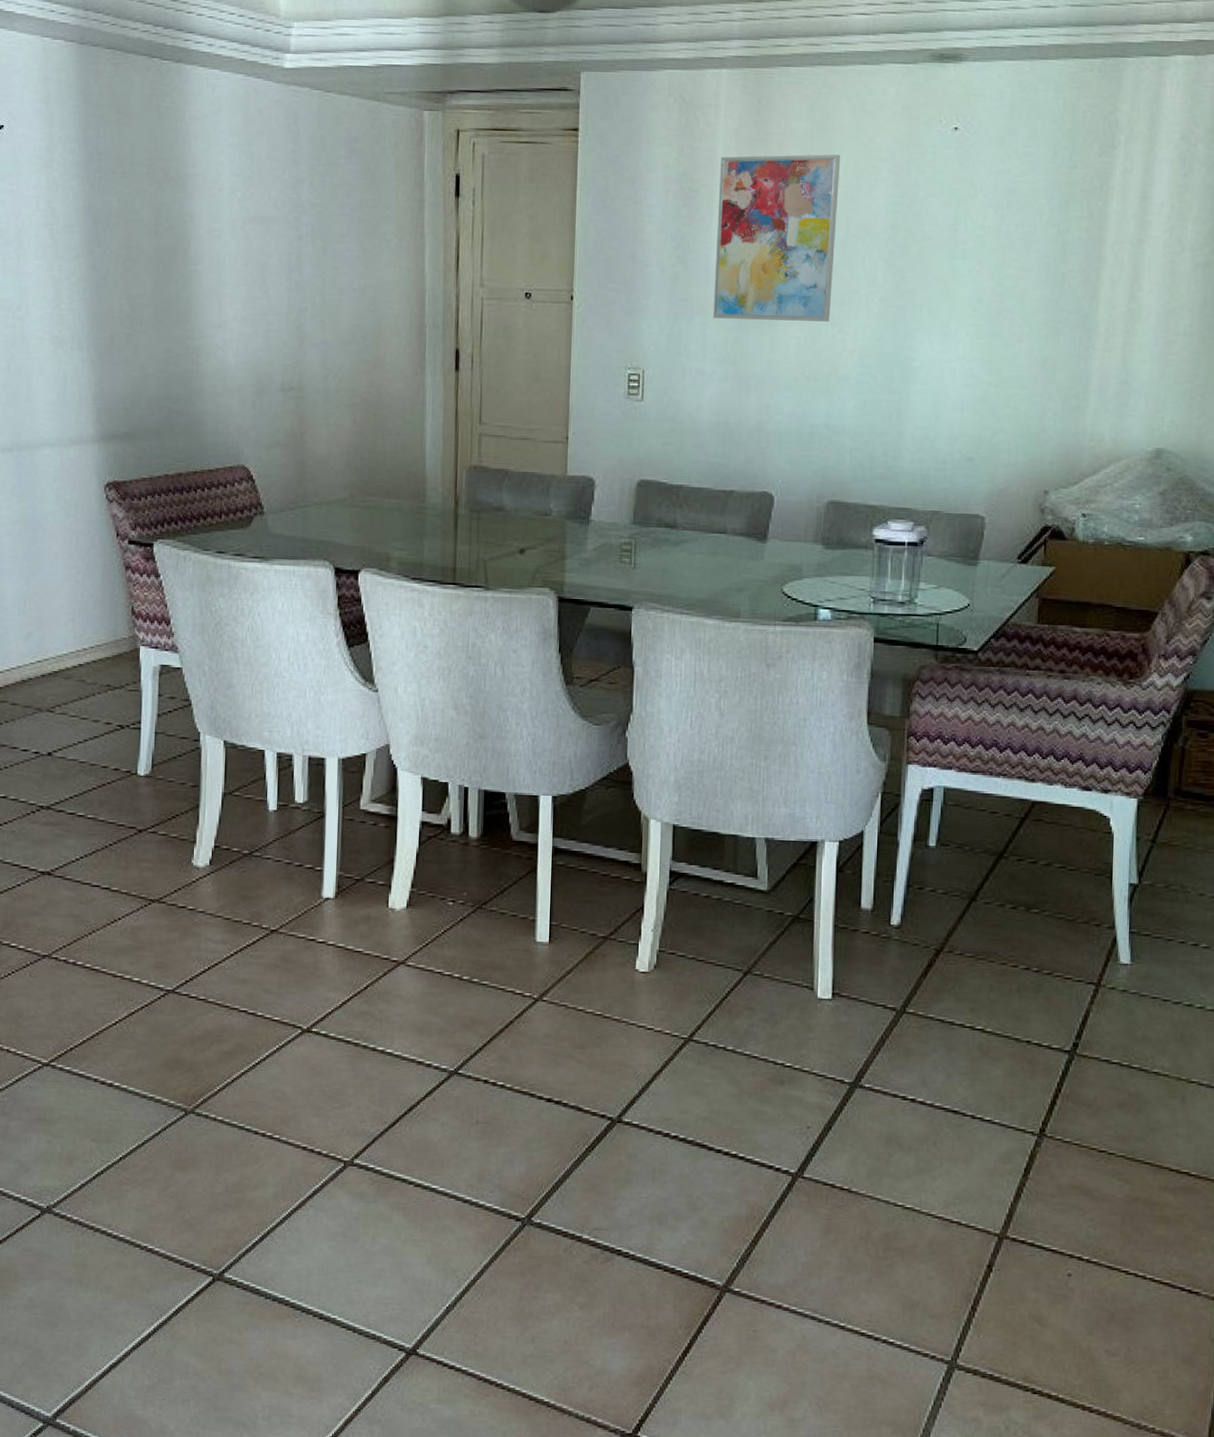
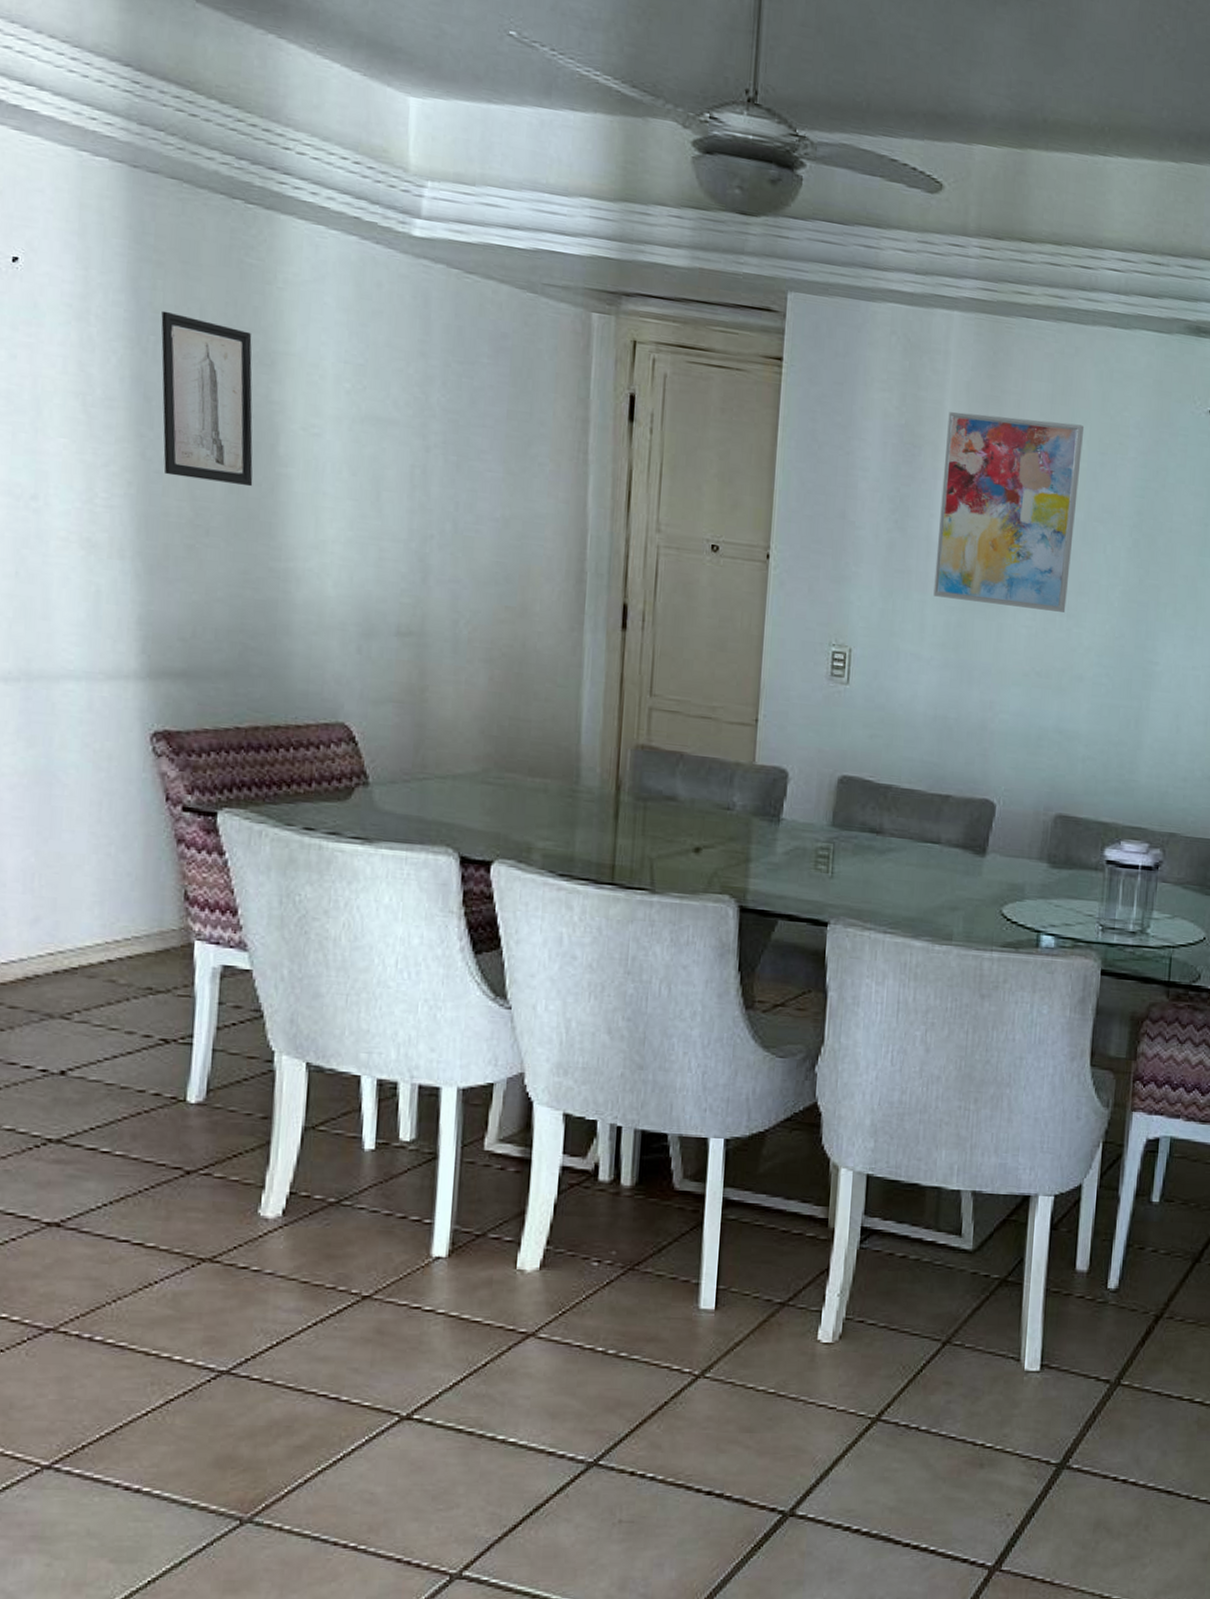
wall art: none [103,152,172,283] -> present [161,310,253,487]

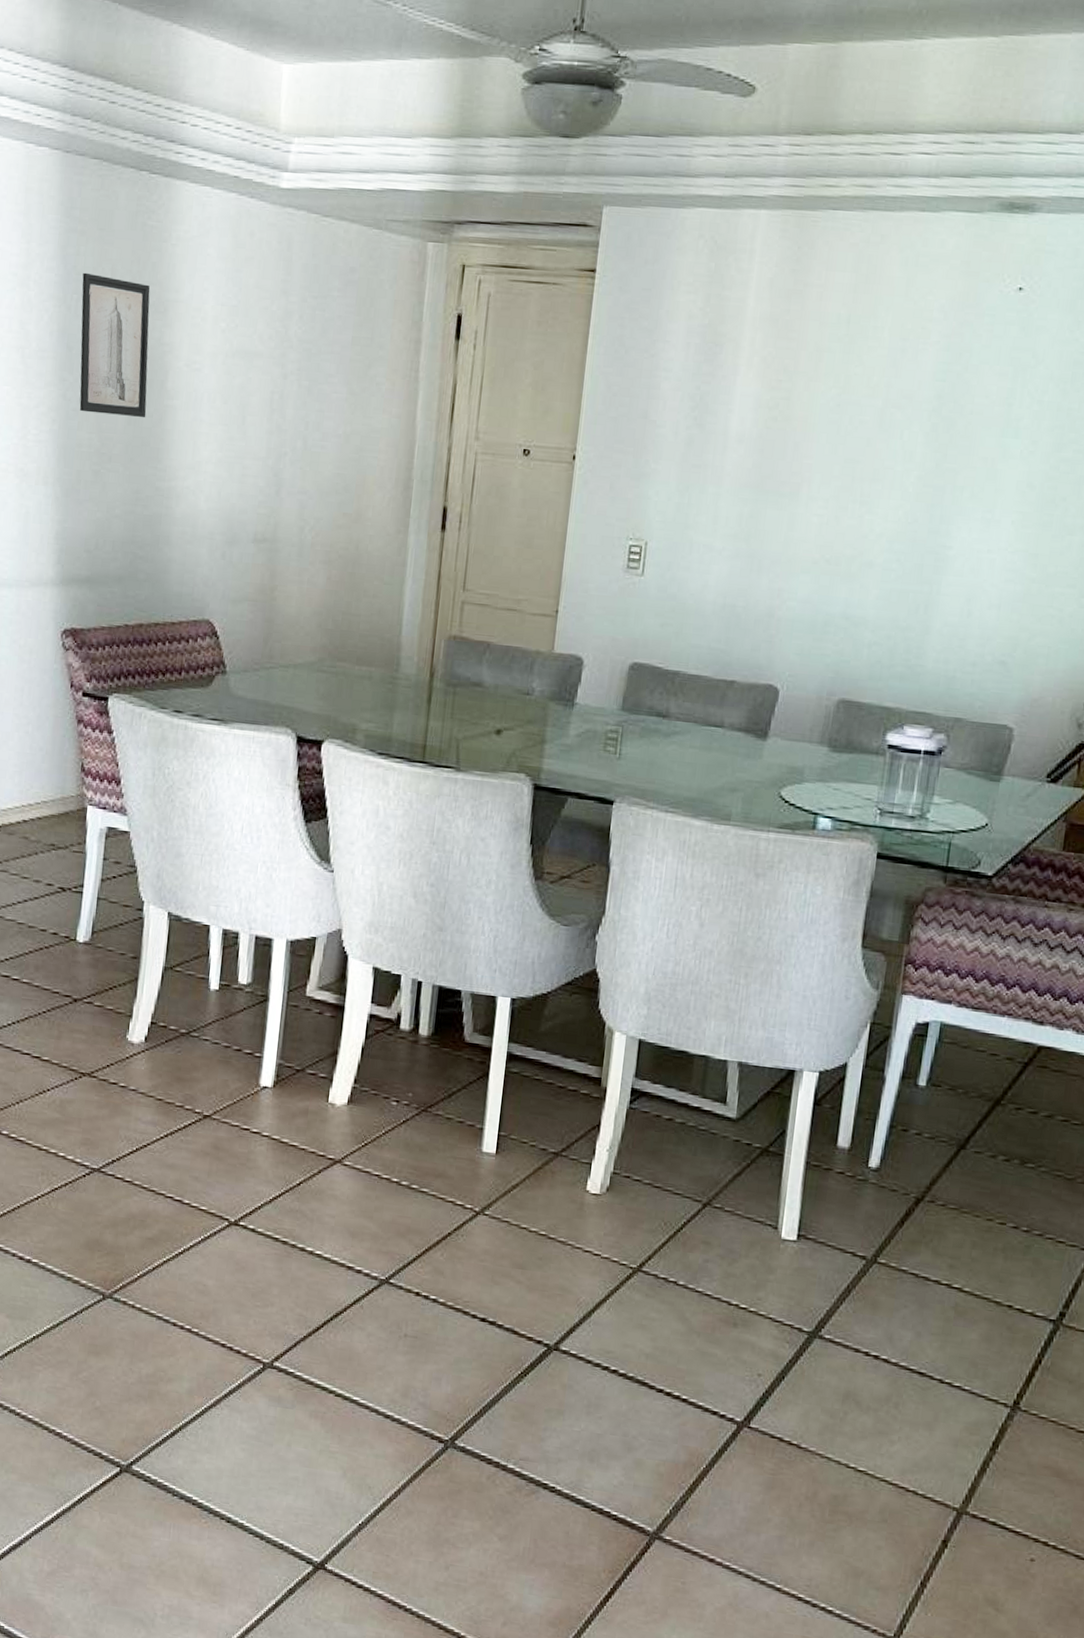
wall art: present [933,412,1085,613] -> none [728,308,887,500]

